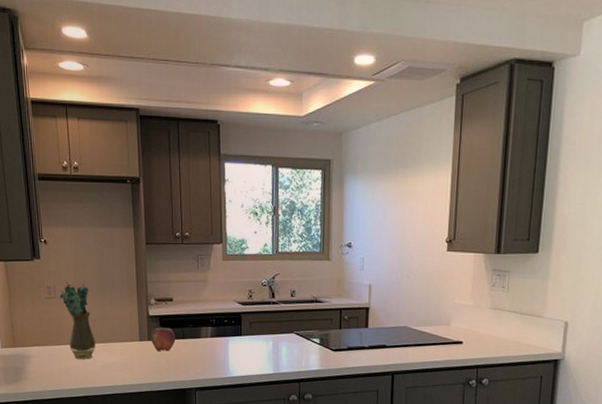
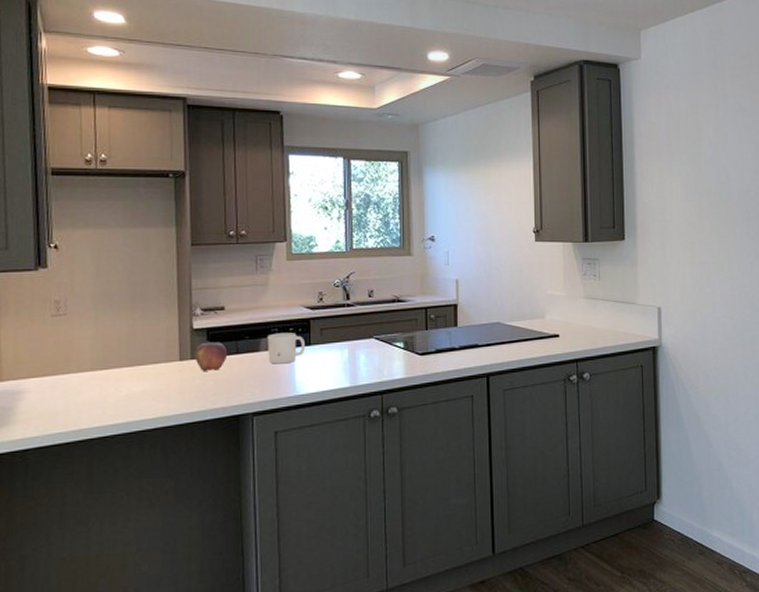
vase: present [59,281,96,359] -> none [72,293,120,390]
mug: none [206,323,238,350] -> present [267,333,306,364]

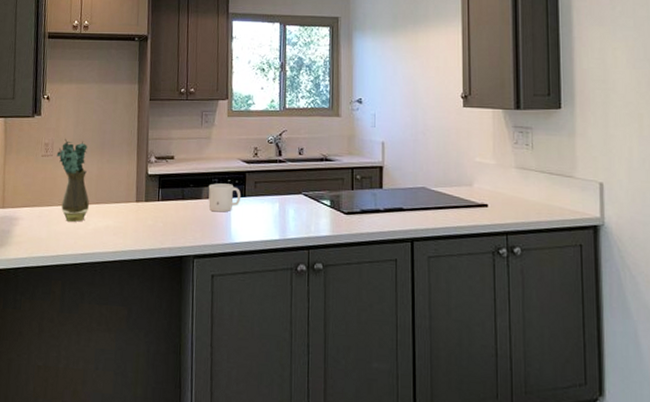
vase: none [72,293,120,390] -> present [56,138,90,222]
fruit: present [195,341,228,371] -> none [148,186,175,214]

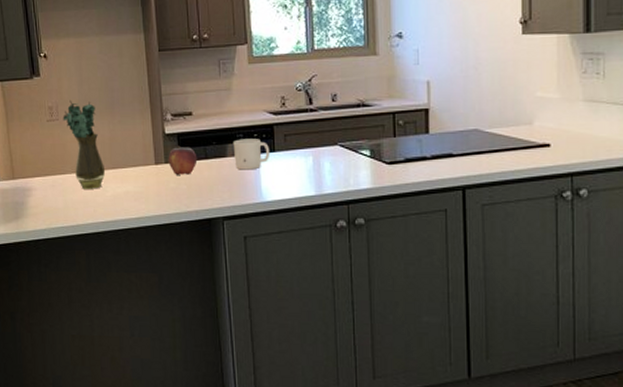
fruit: none [148,186,175,214] -> present [168,146,198,175]

